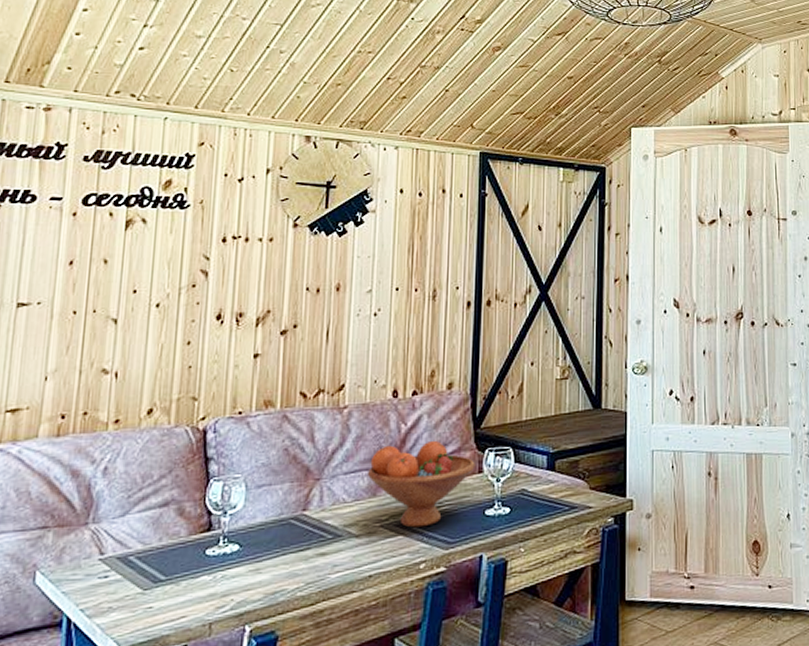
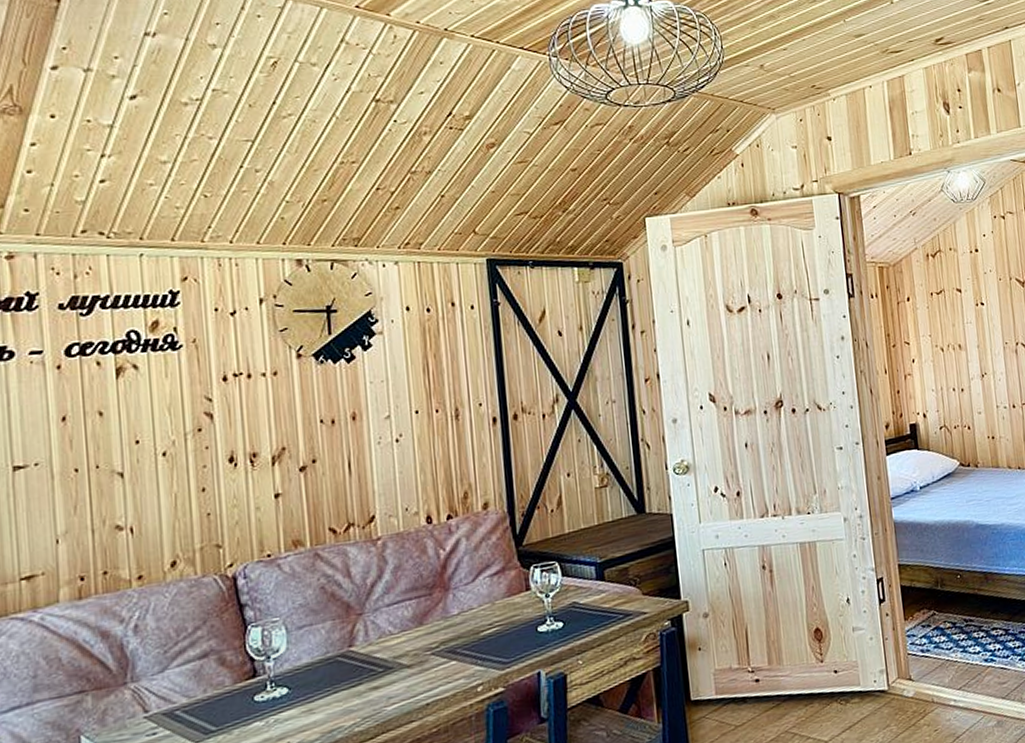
fruit bowl: present [366,440,475,528] -> none [410,562,522,653]

